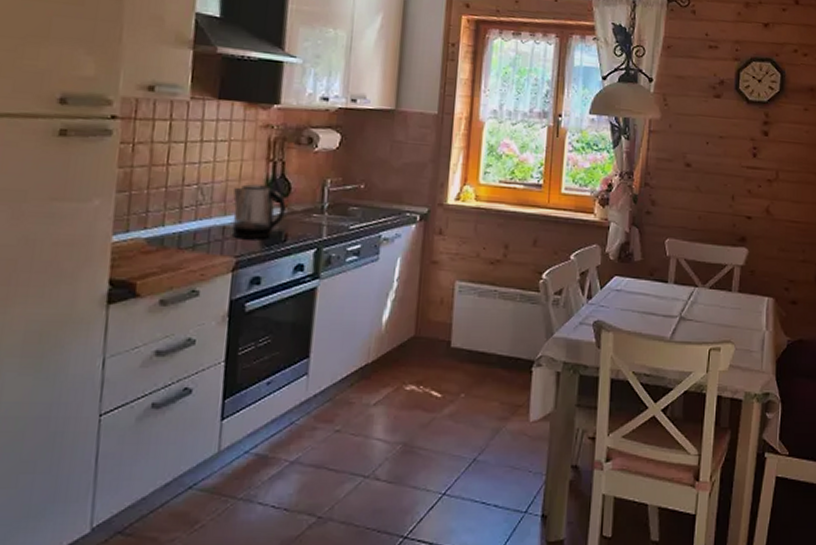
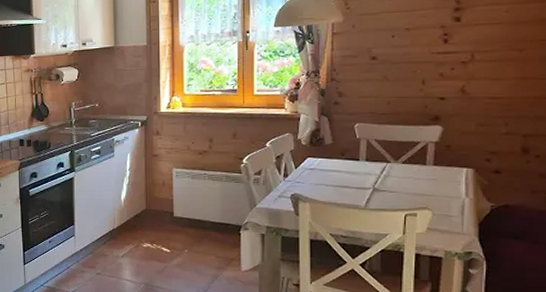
kettle: present [231,183,286,240] -> none [13,110,47,148]

